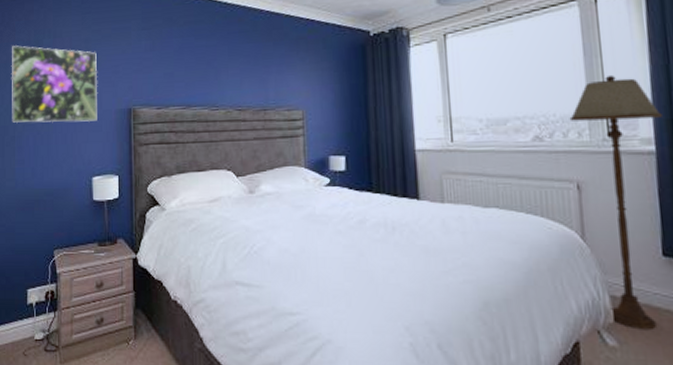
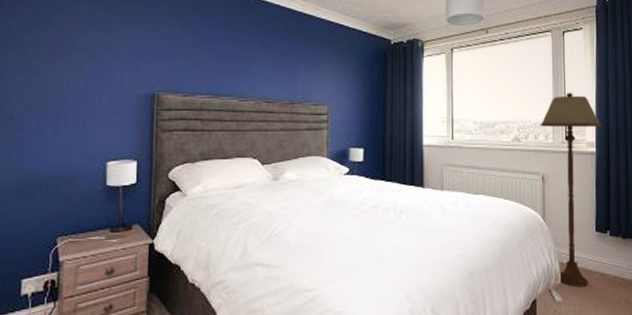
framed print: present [11,45,98,124] -> none [10,18,119,105]

